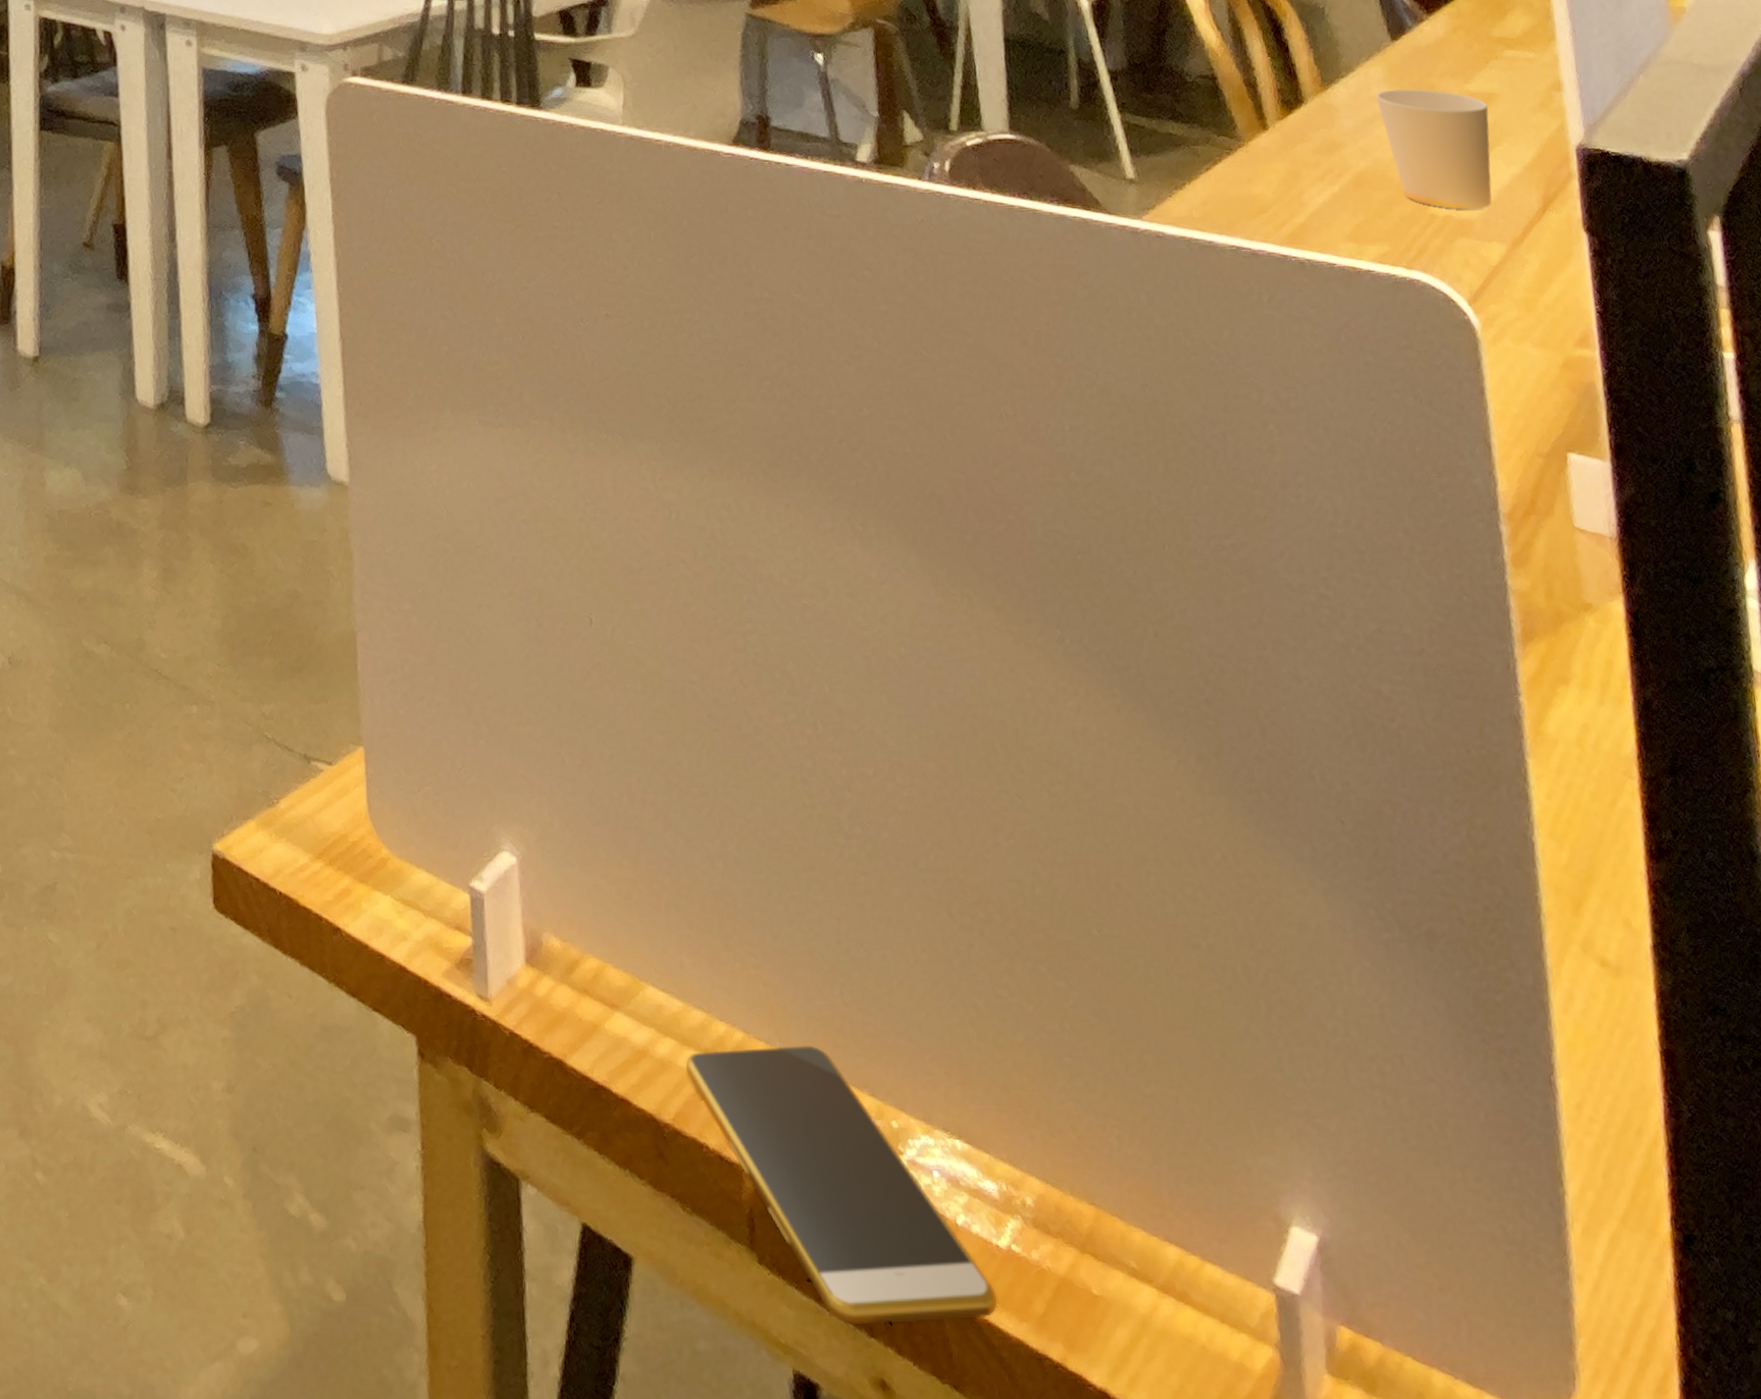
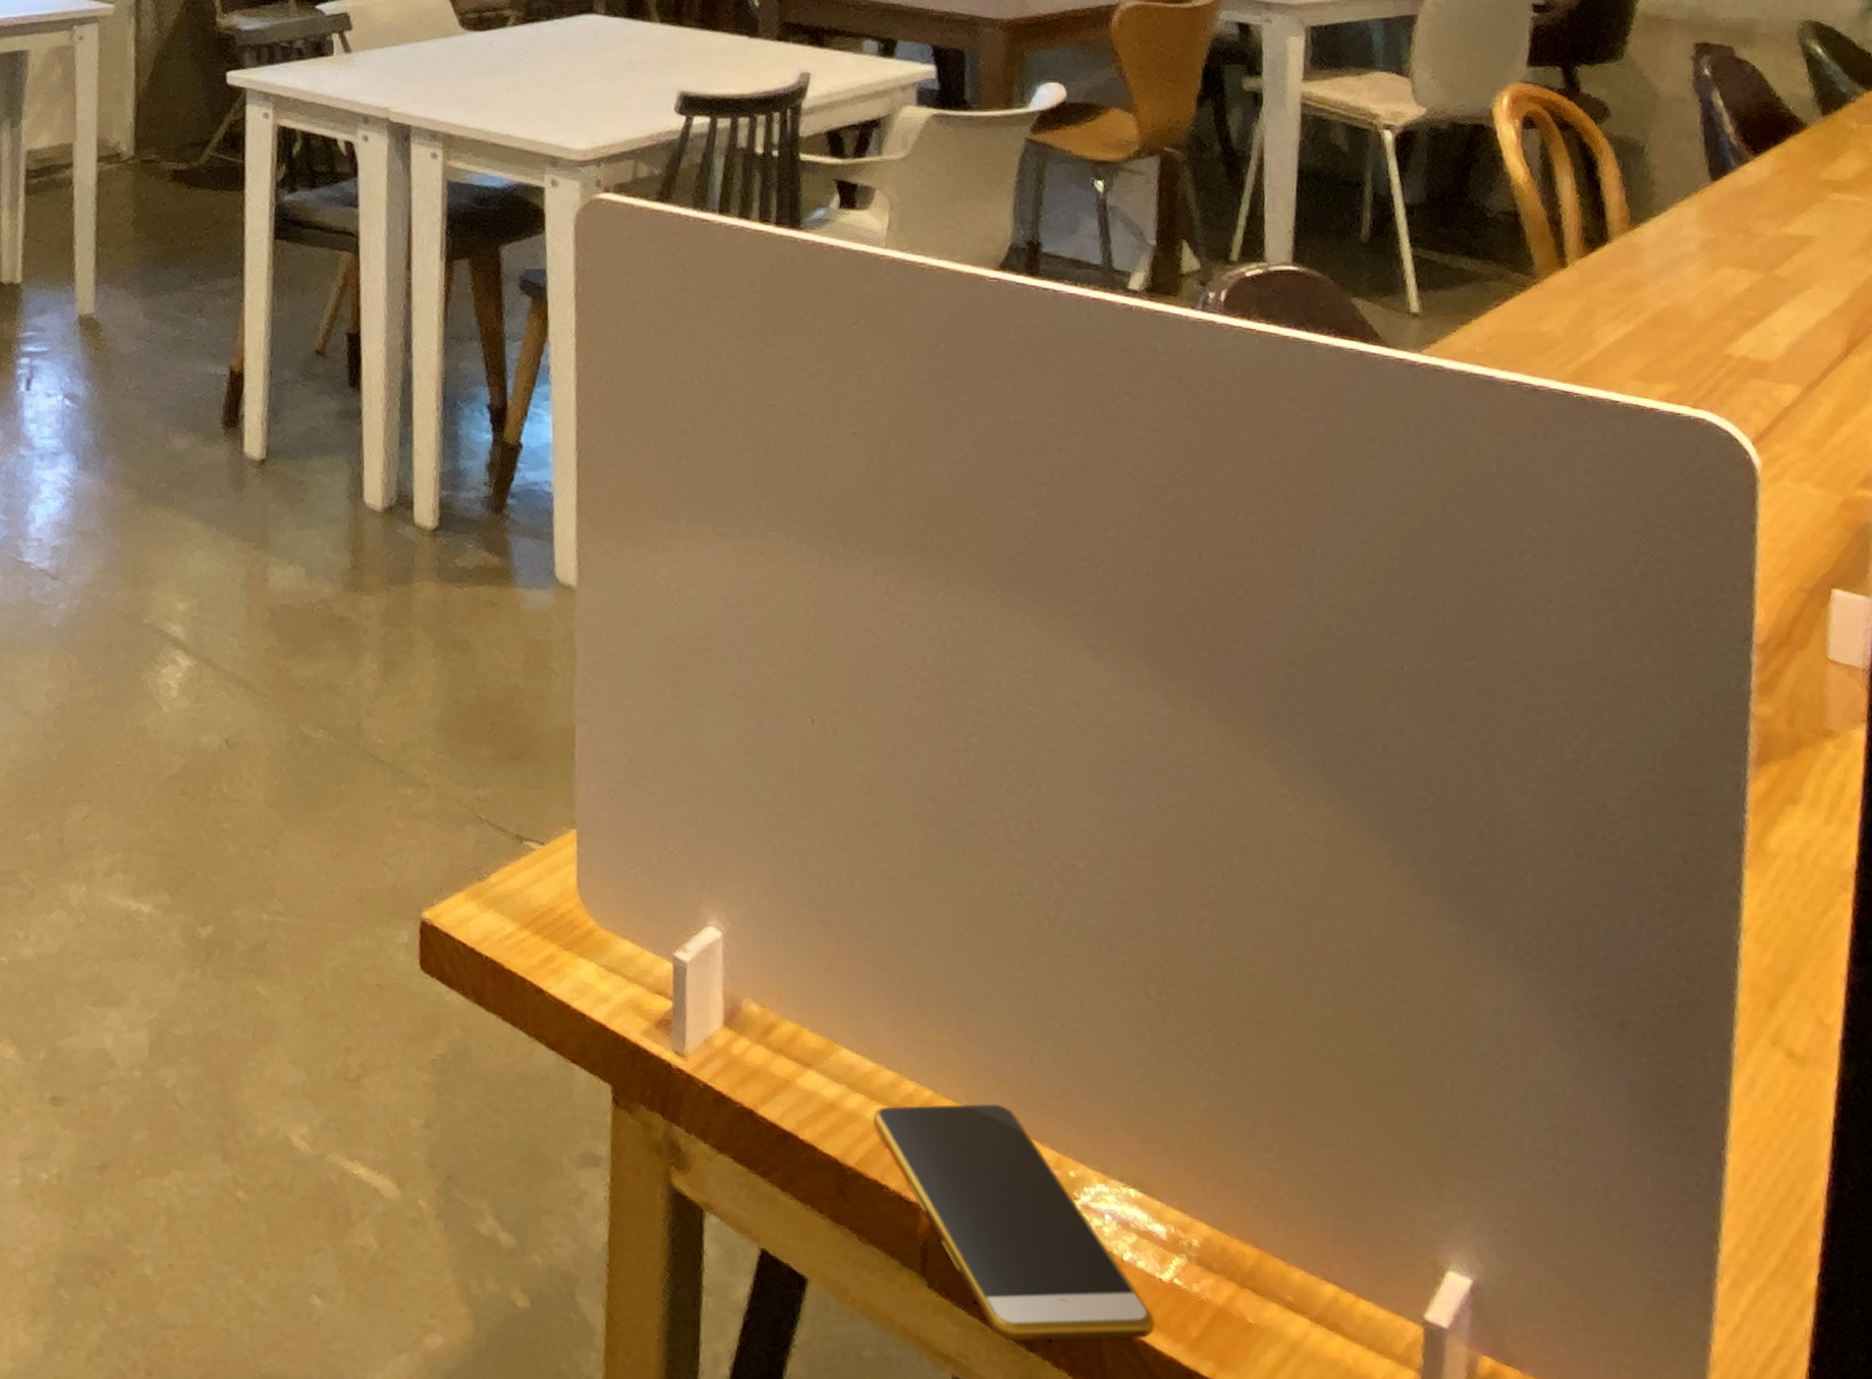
dixie cup: present [1376,88,1492,210] -> none [1686,229,1804,352]

